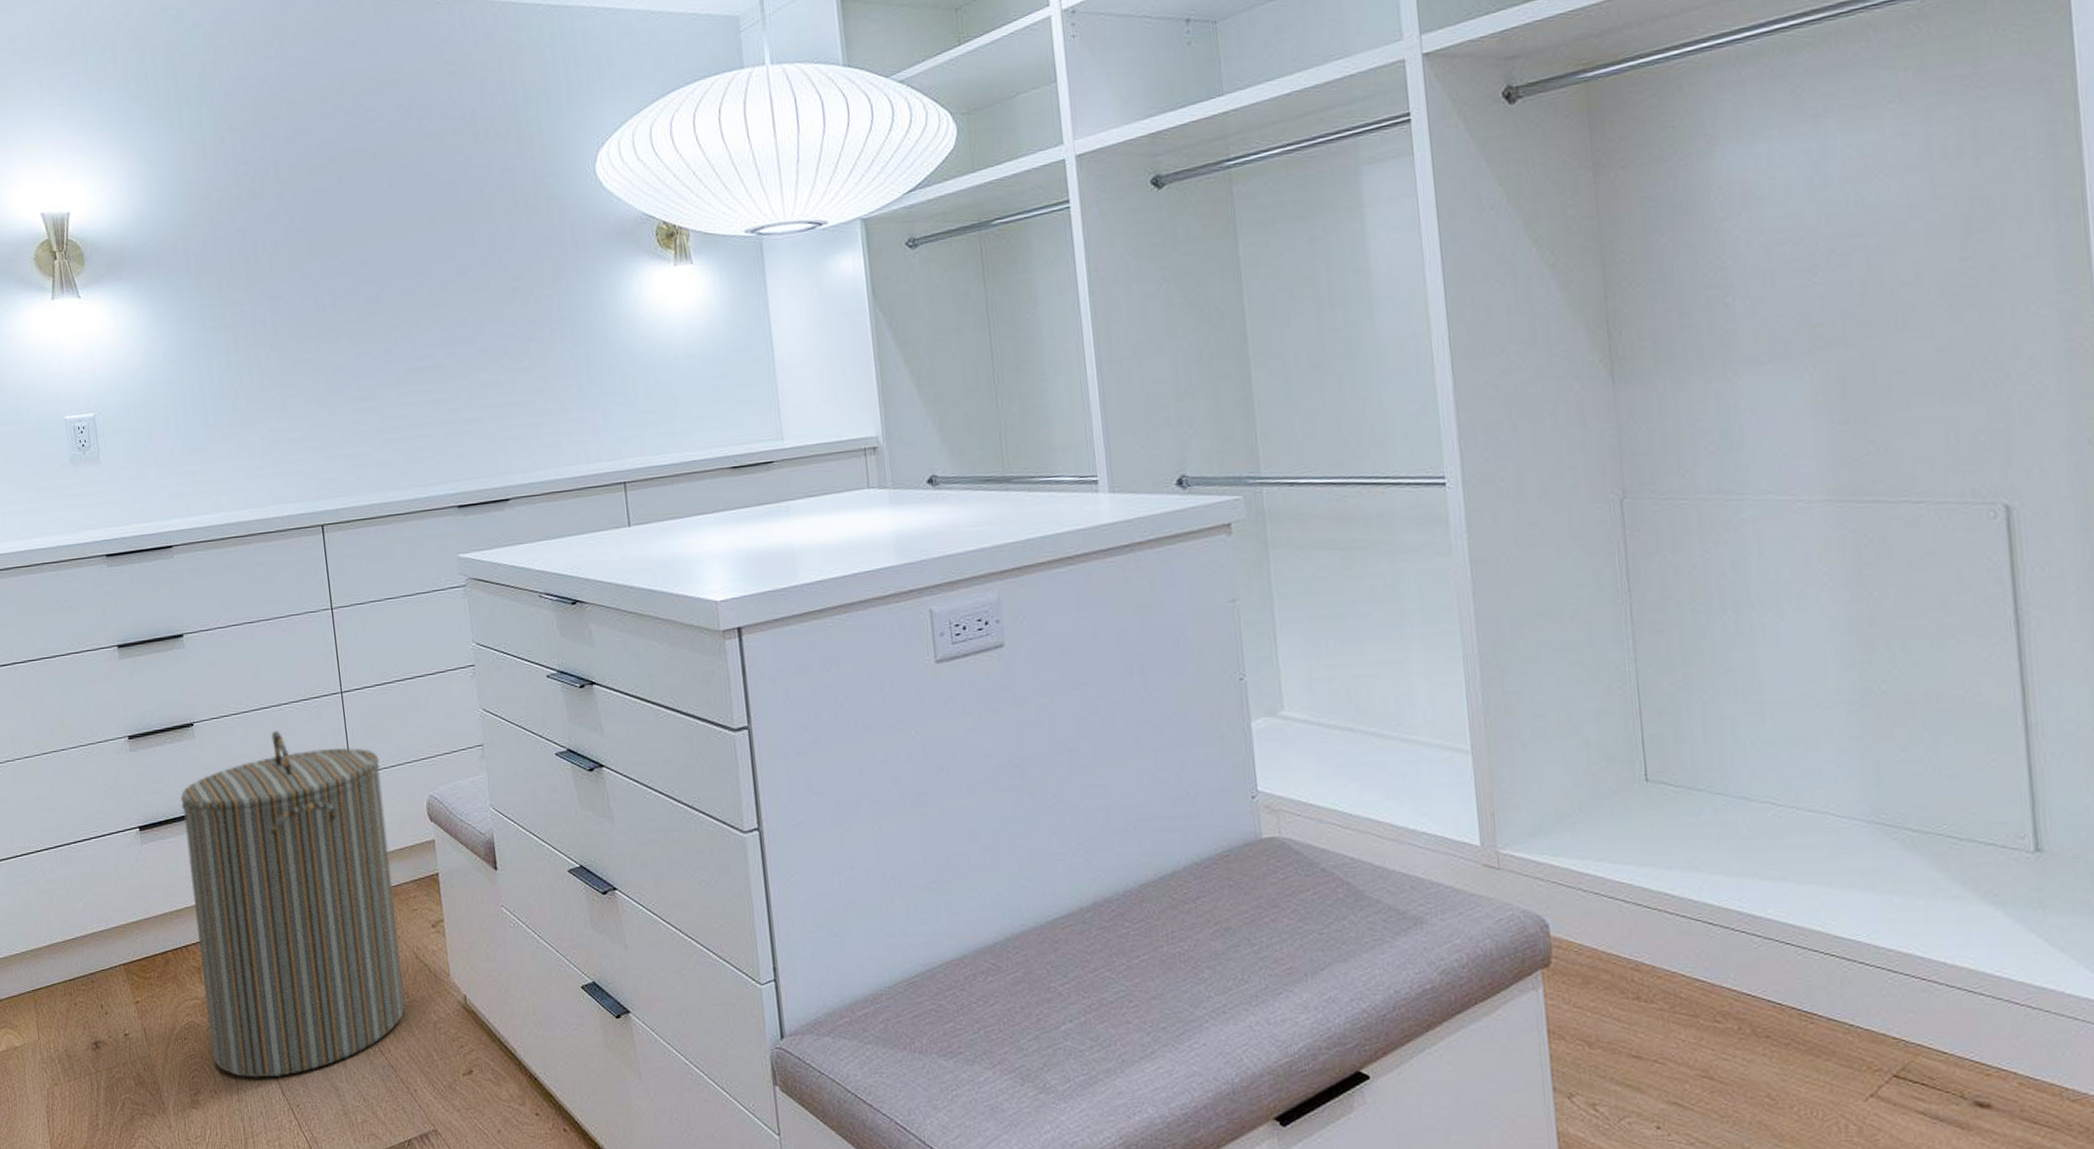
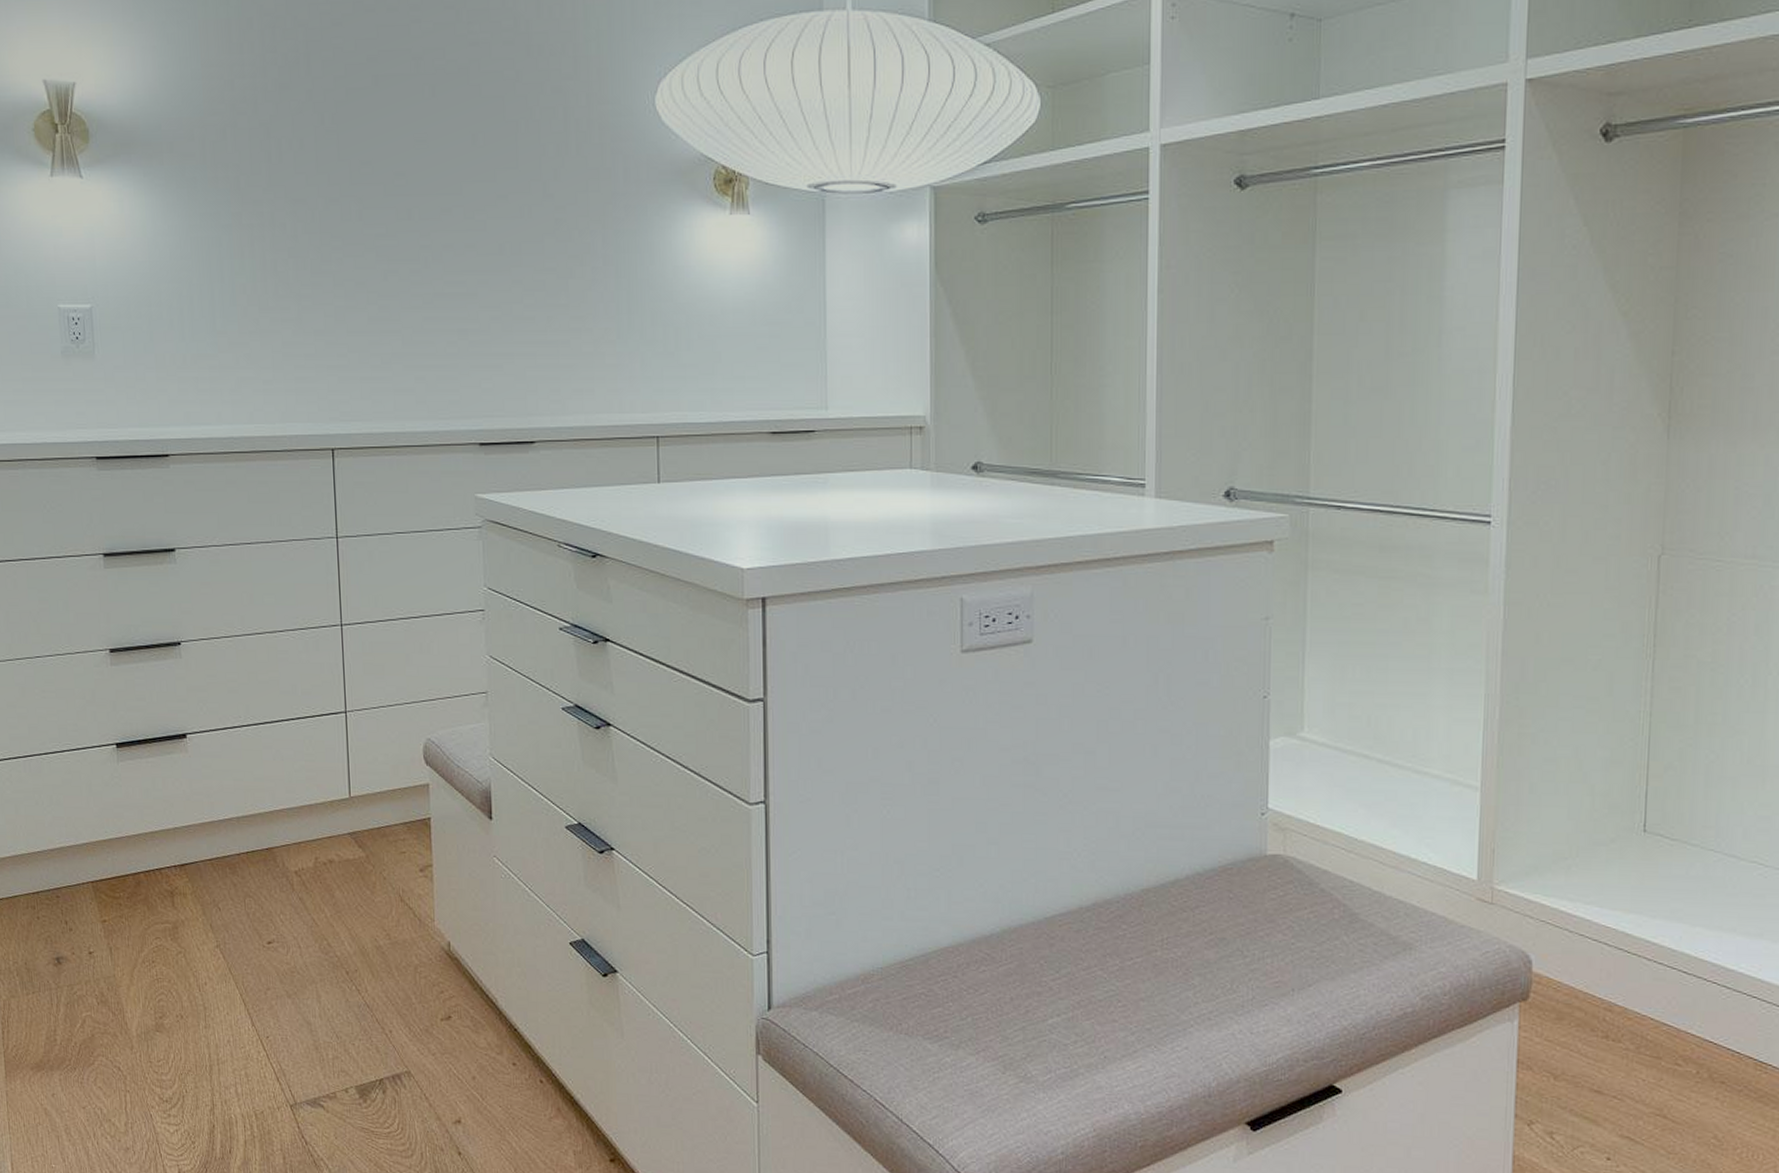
laundry hamper: present [181,730,406,1078] -> none [163,657,387,1008]

